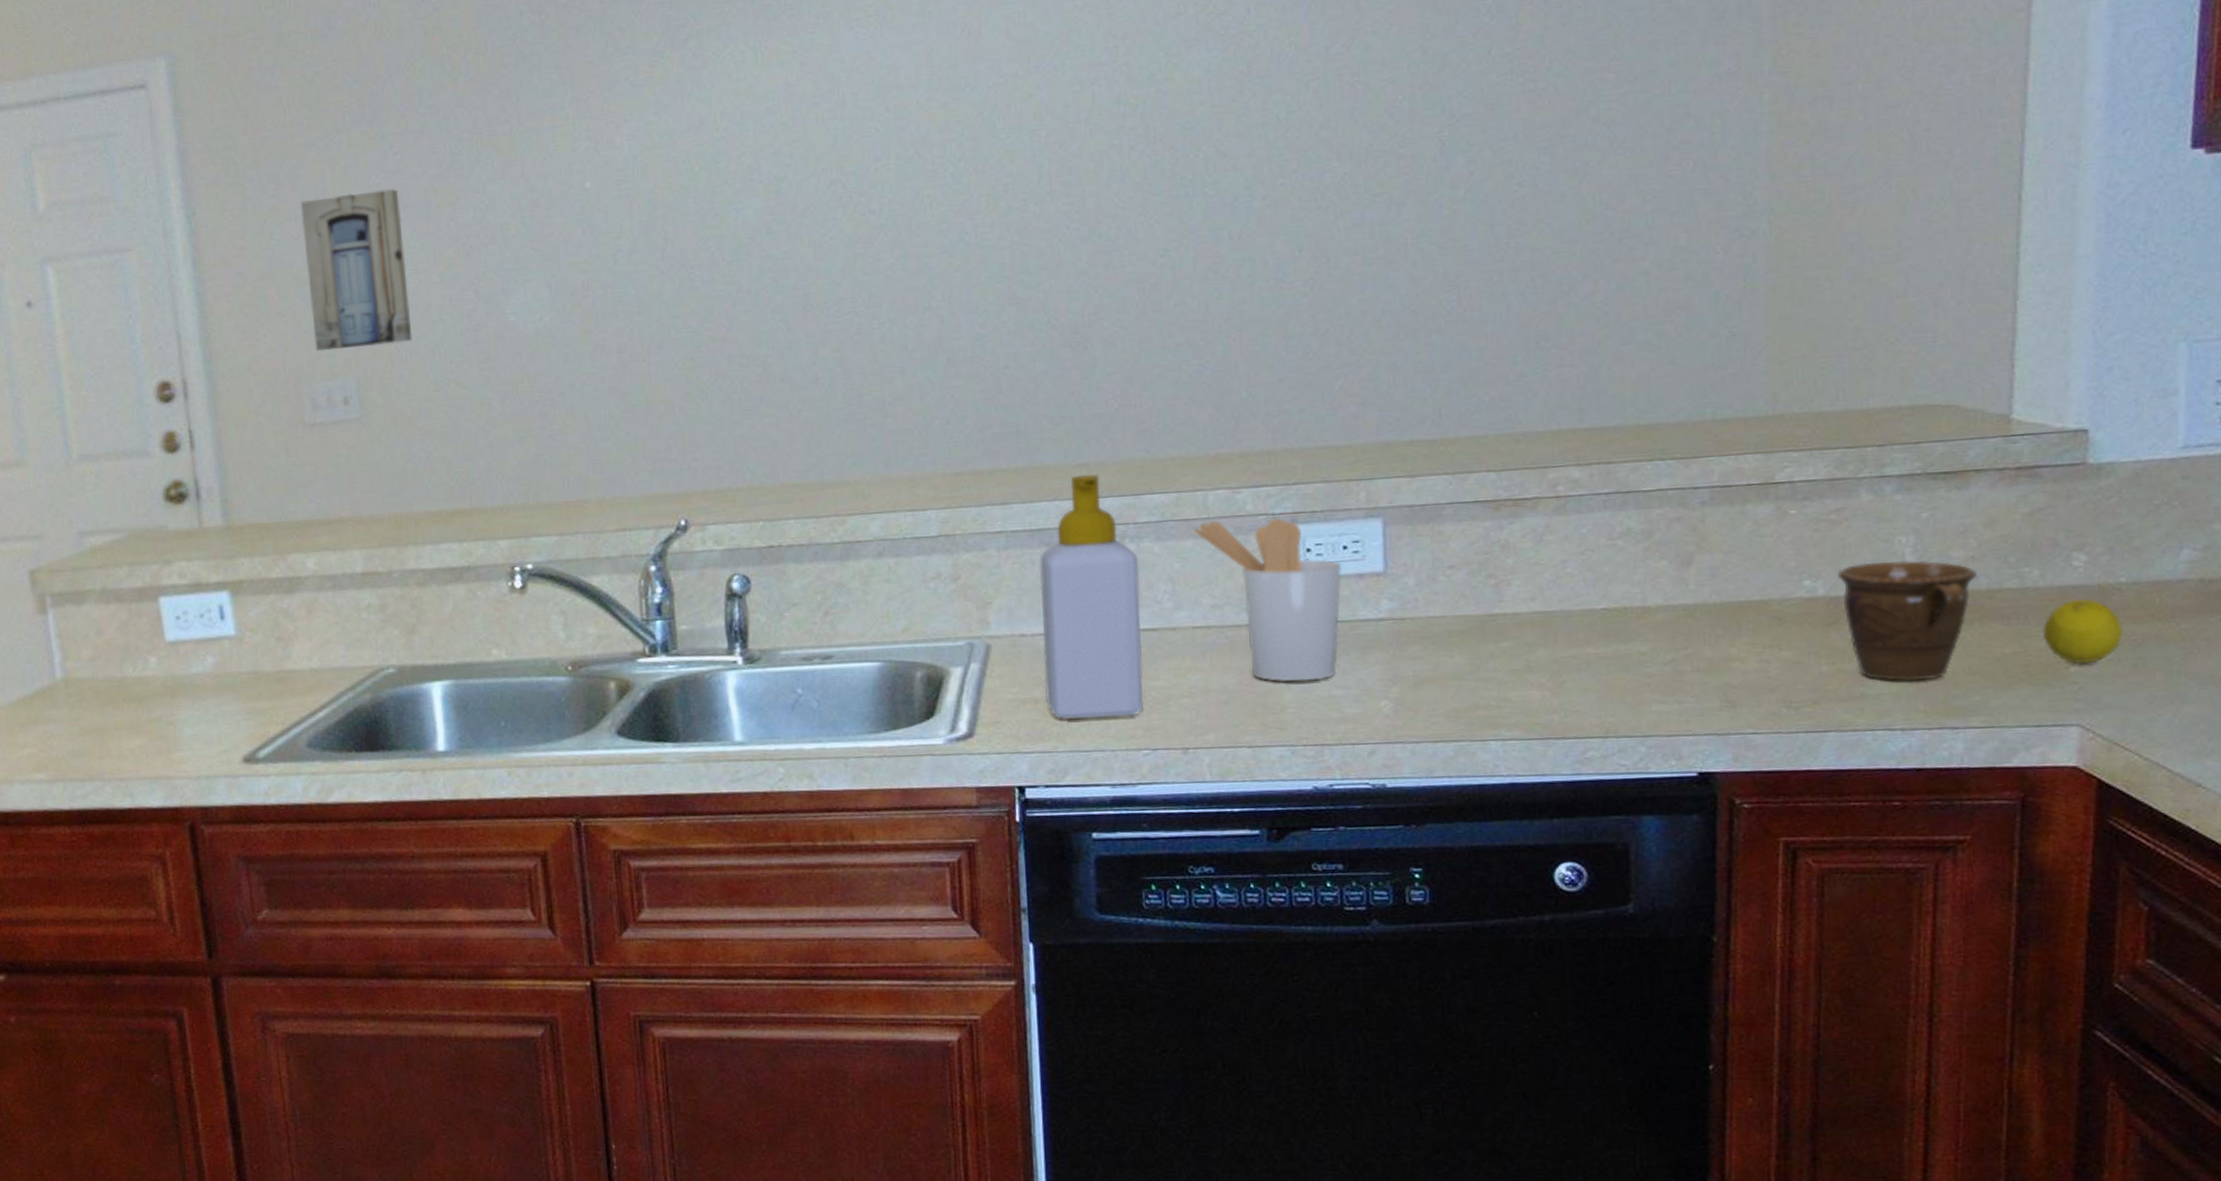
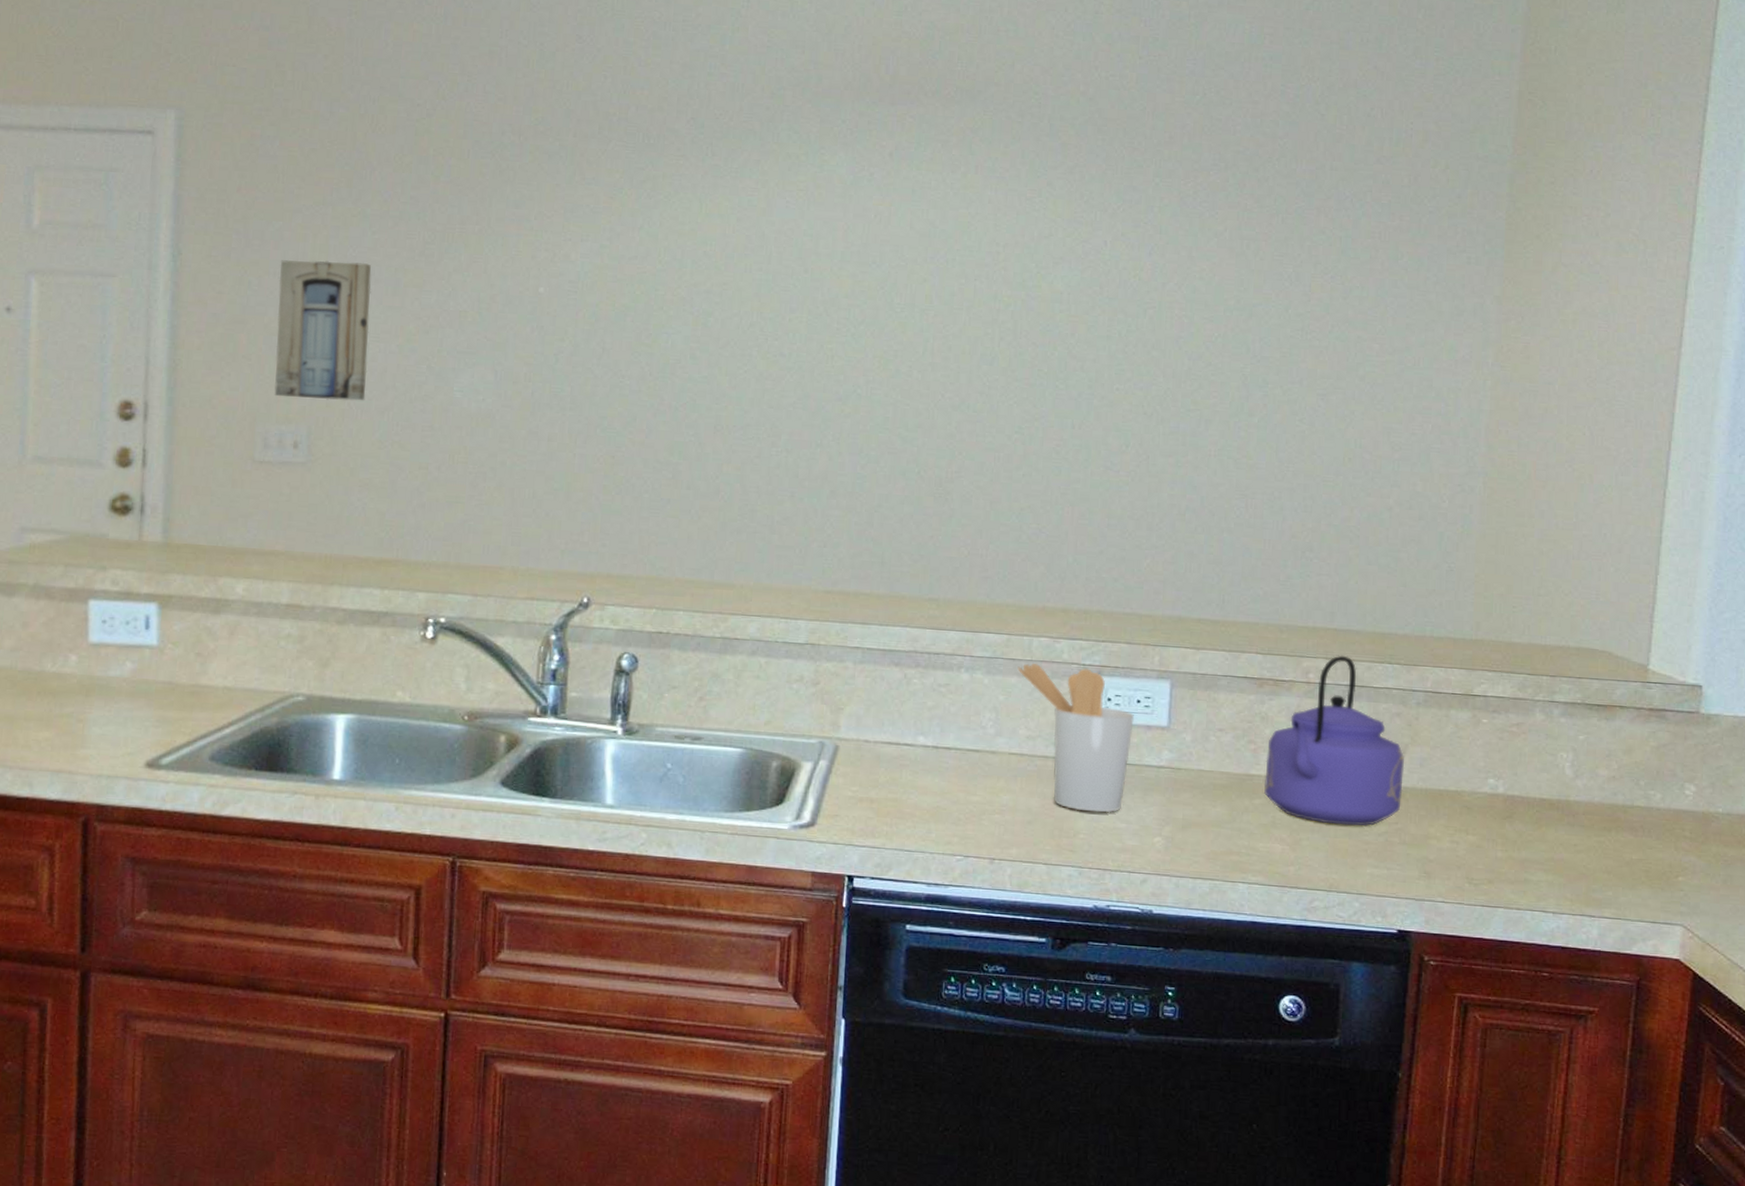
soap bottle: present [1039,475,1143,719] -> none [880,608,971,825]
kettle: none [1511,458,1692,660] -> present [1264,655,1405,827]
mug: present [1837,560,1977,682] -> none [1514,770,1616,873]
fruit: present [2043,599,2124,664] -> none [1661,821,1718,876]

